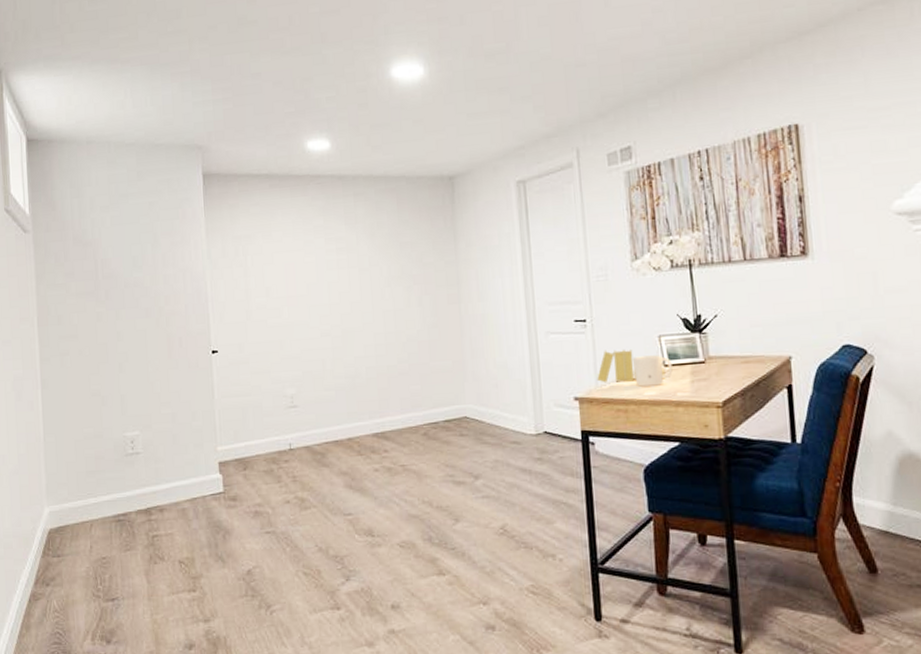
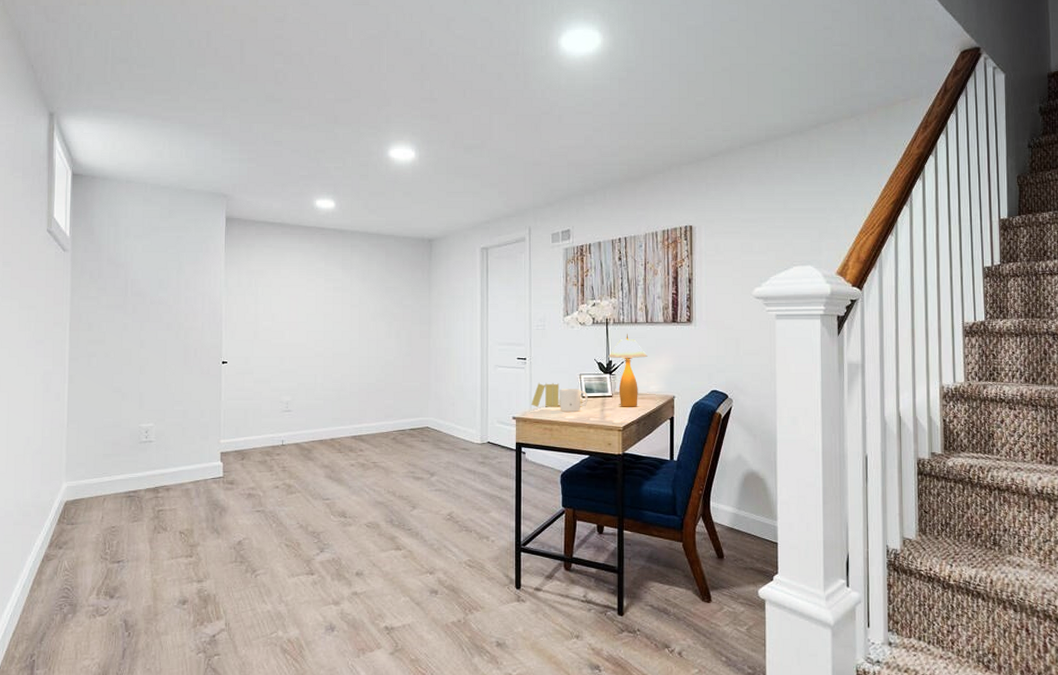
table lamp: none [694,277,750,376] -> present [607,334,648,407]

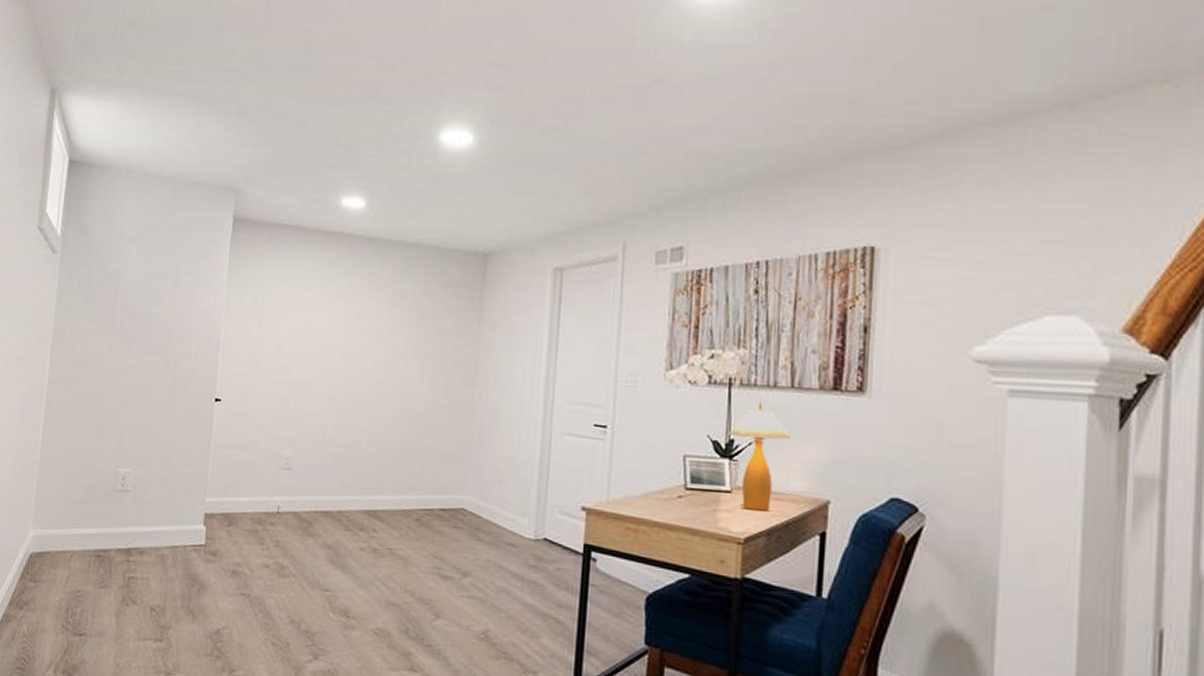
books: present [531,382,583,407] -> none [609,461,686,500]
mug: present [558,389,588,413] -> none [650,473,694,510]

